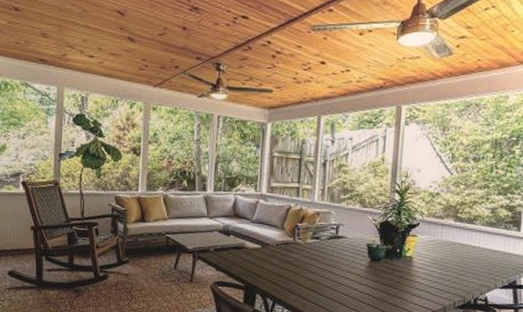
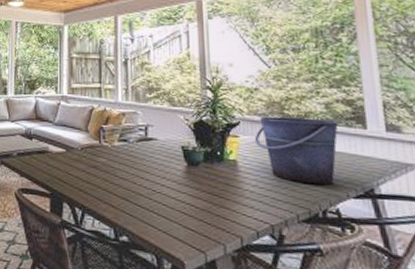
bucket: none [429,218,499,278] -> present [254,116,338,185]

